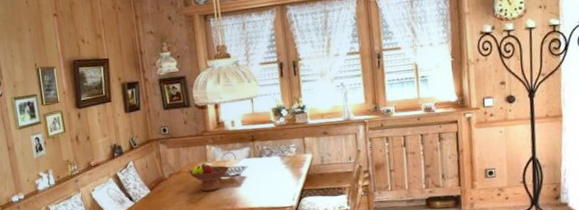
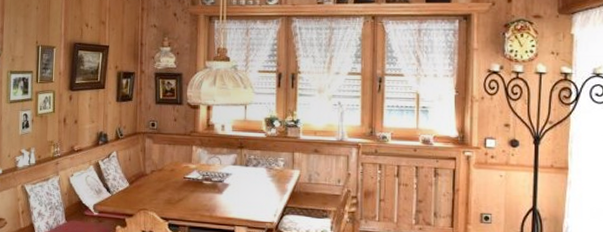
fruit bowl: present [189,163,229,192] -> none [171,164,213,194]

